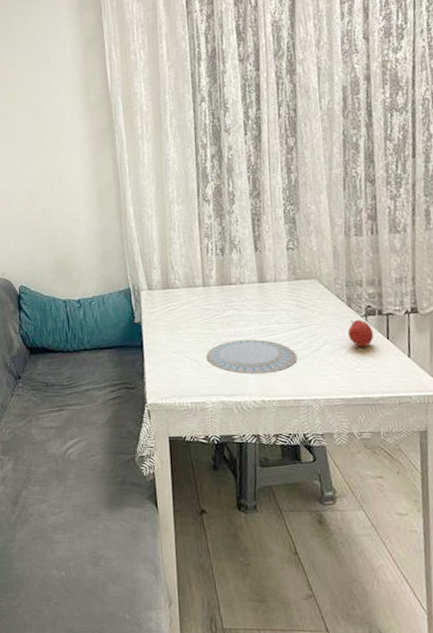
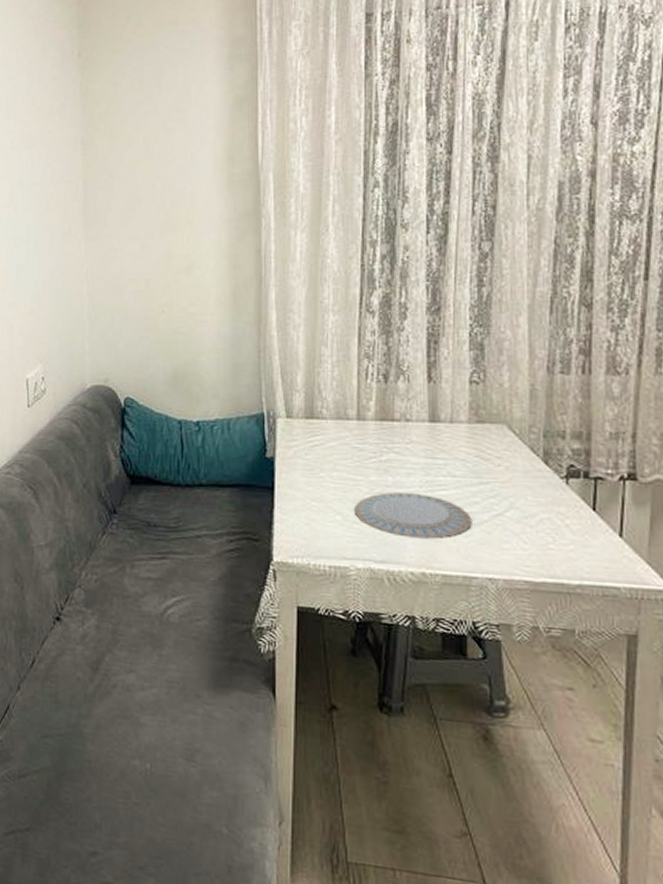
fruit: present [347,319,374,348] -> none [540,480,576,518]

